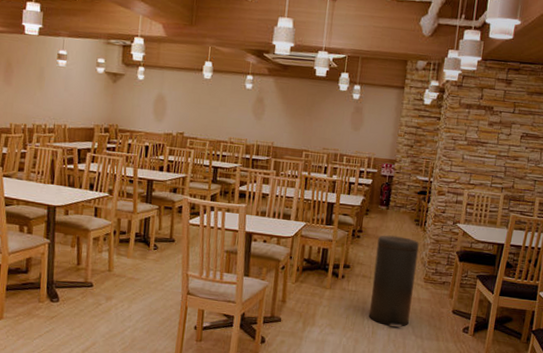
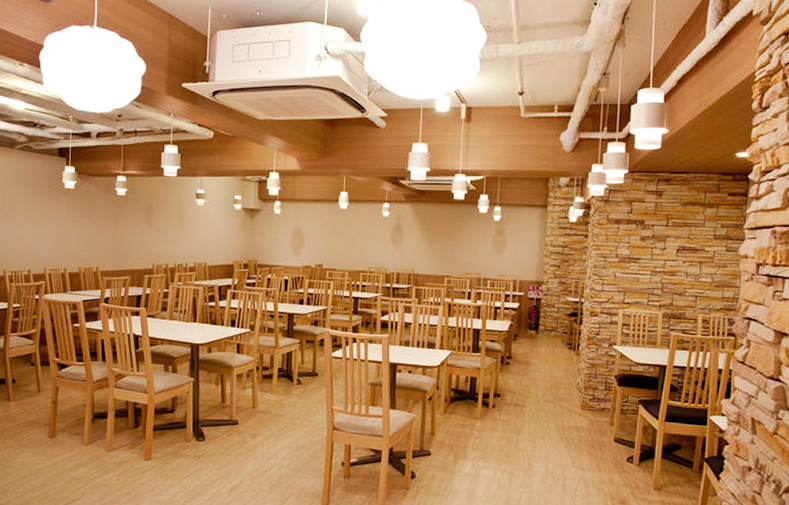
pedal bin: present [368,235,419,327] -> none [523,360,573,458]

